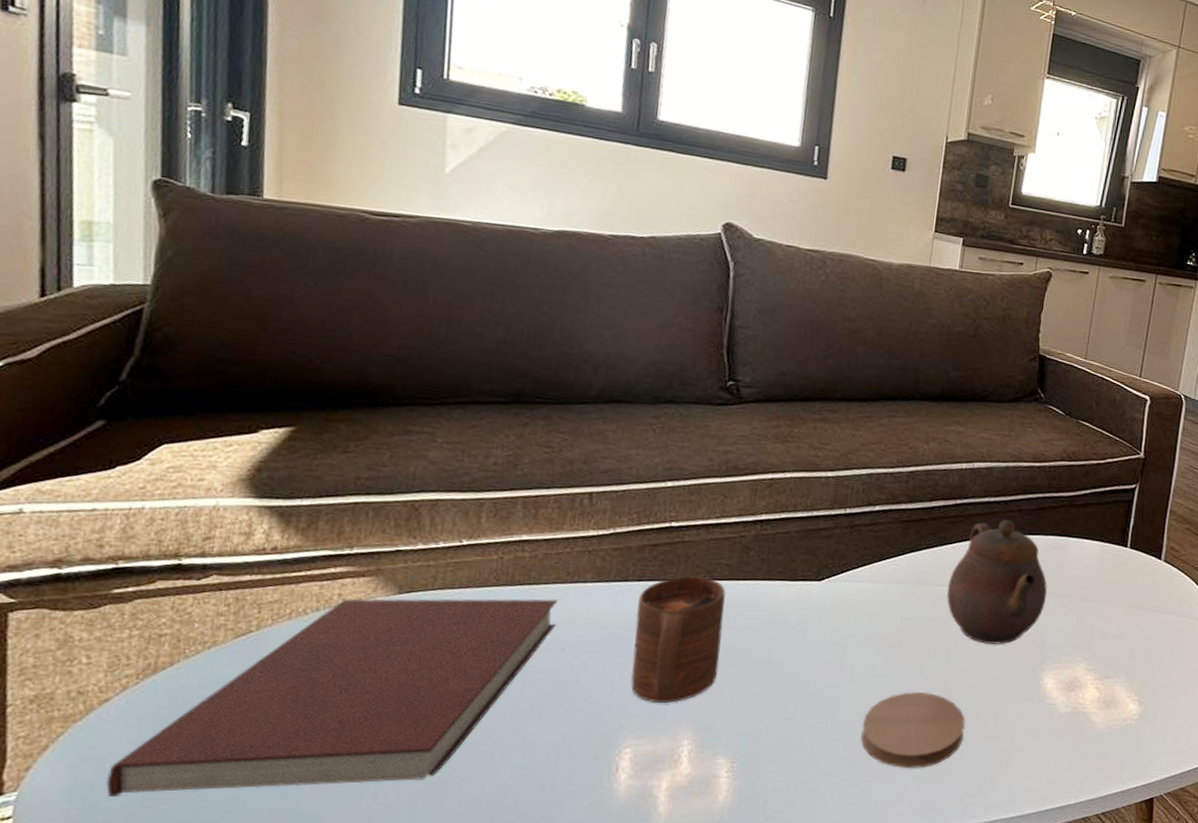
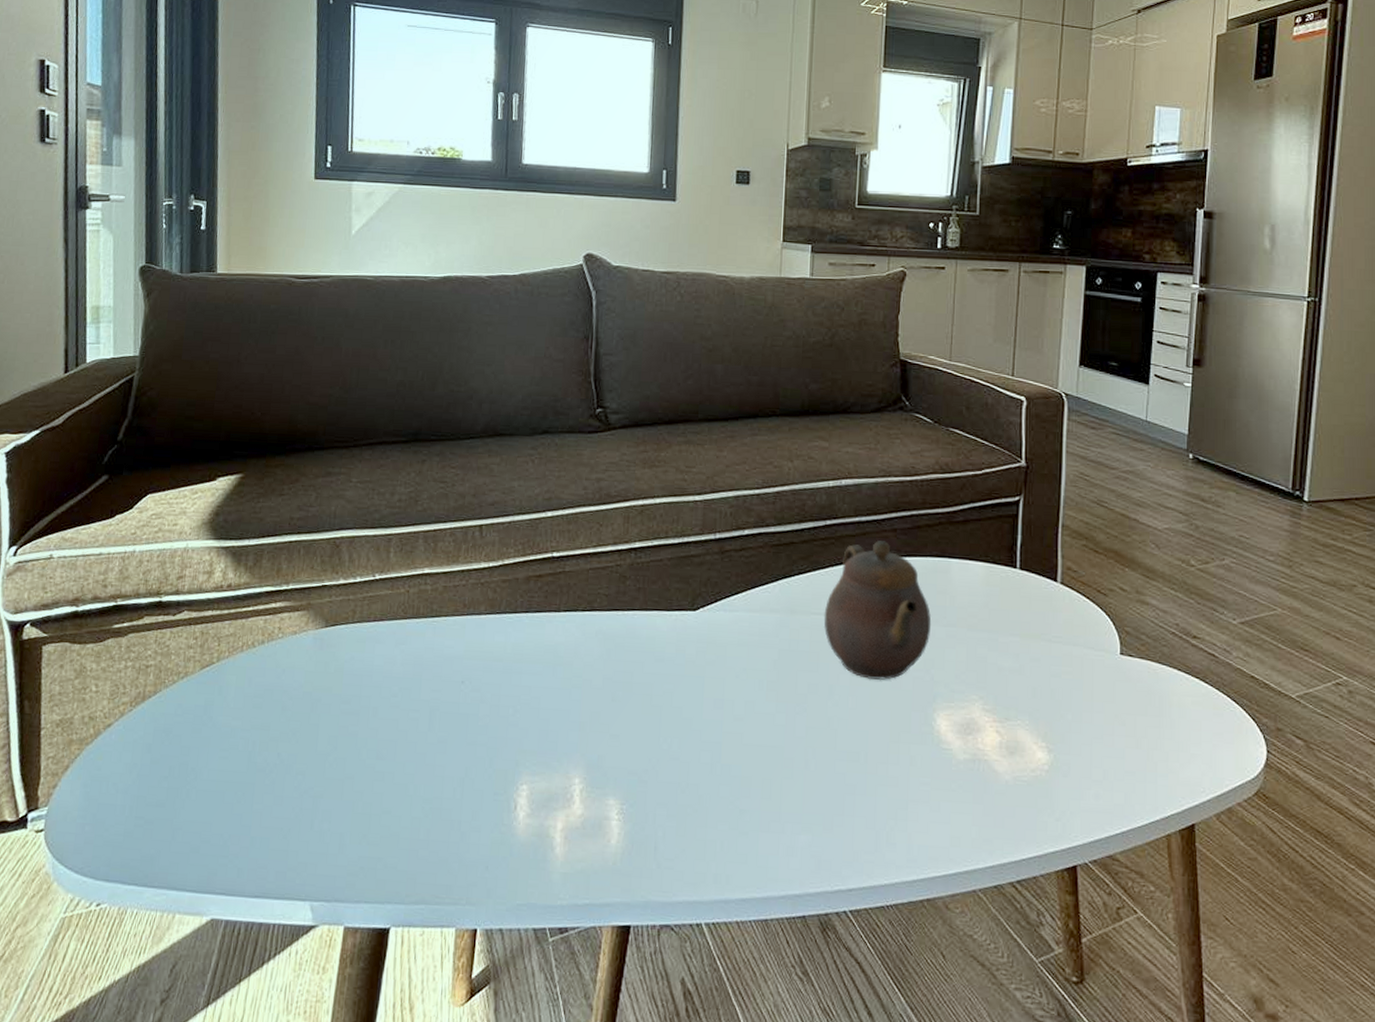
notebook: present [105,598,558,796] -> none [109,631,457,815]
cup: present [630,576,726,703] -> none [523,607,606,739]
coaster: present [861,692,965,769] -> none [746,732,854,819]

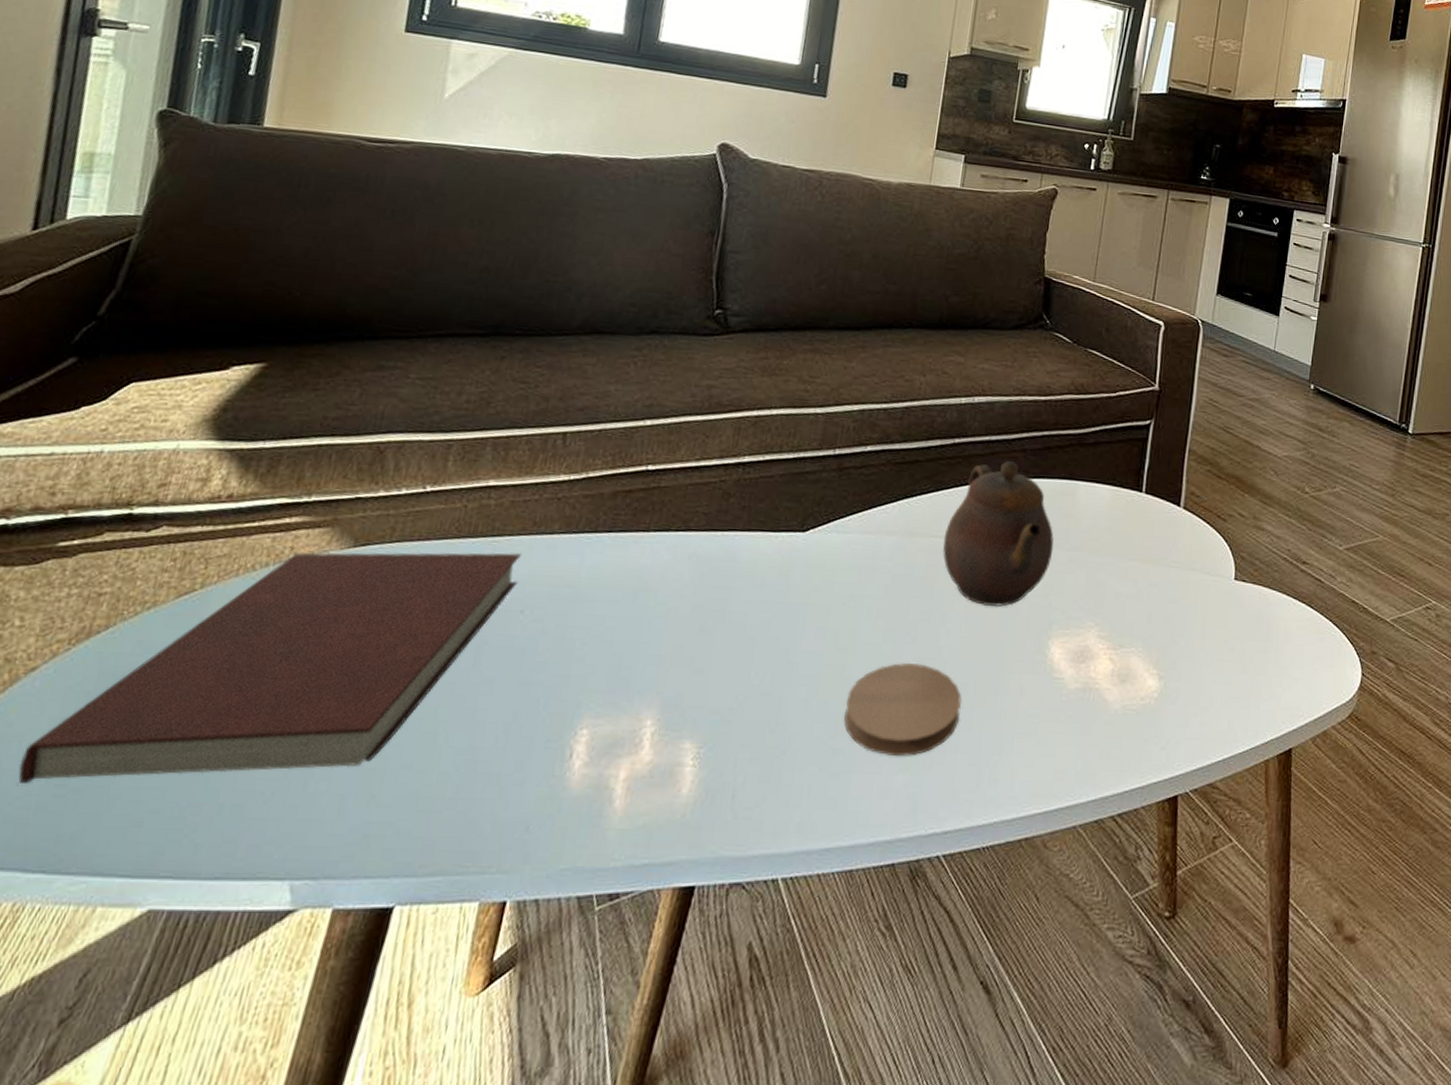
notebook: none [109,631,457,815] -> present [18,552,521,783]
coaster: none [746,732,854,819] -> present [844,663,962,757]

